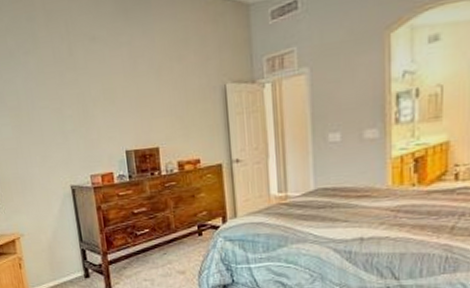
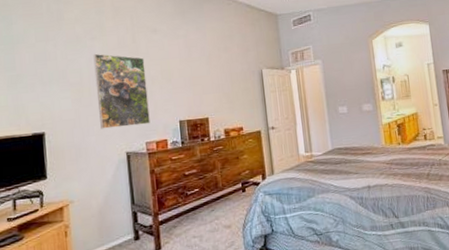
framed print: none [28,71,94,160] -> present [93,53,150,129]

